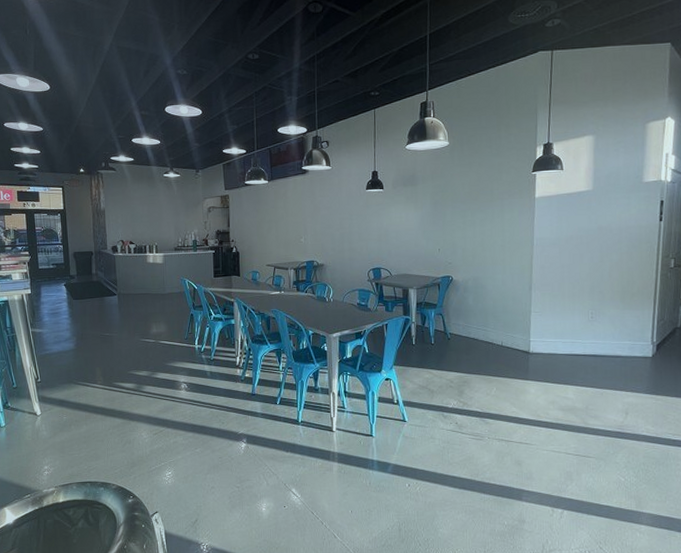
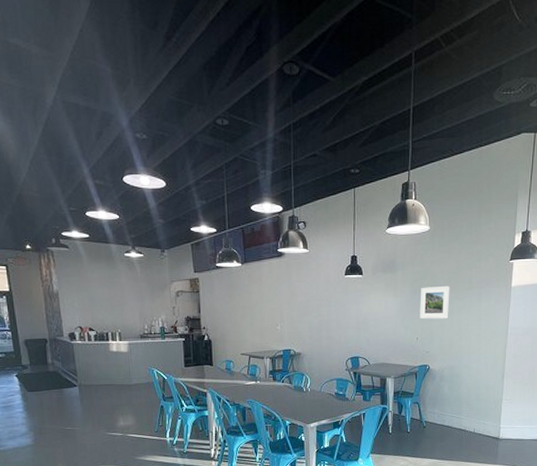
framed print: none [441,197,472,231] -> present [420,285,450,320]

